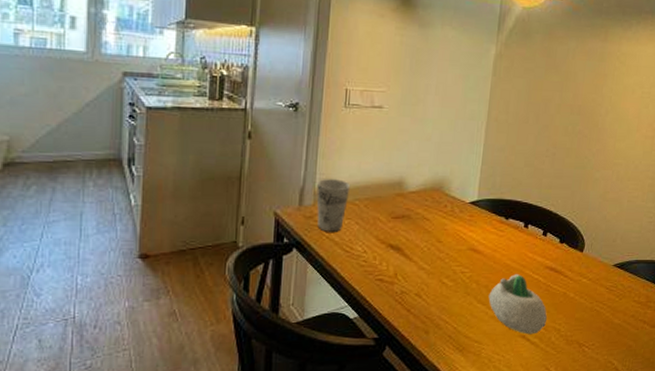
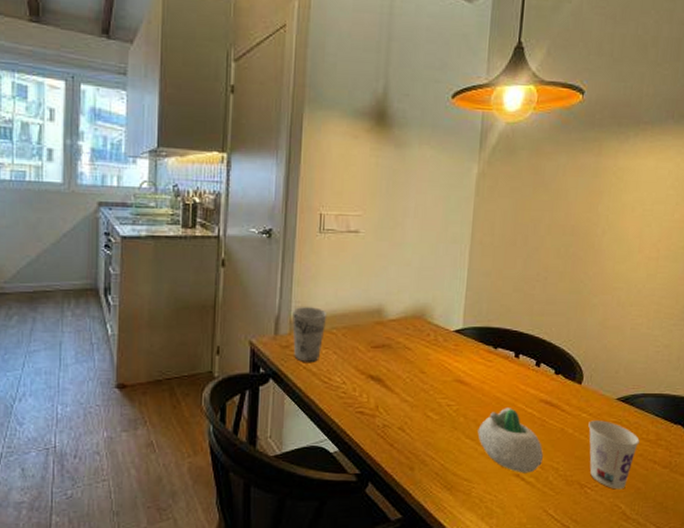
cup: none [588,285,632,348] -> present [588,420,640,490]

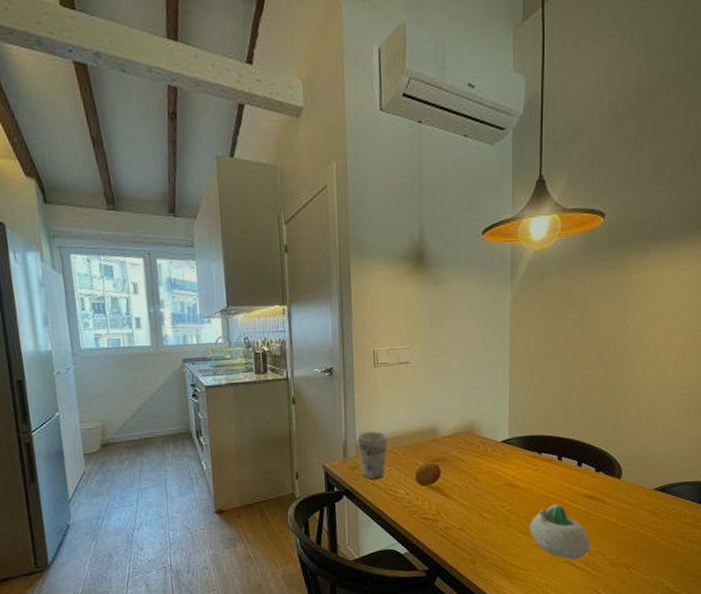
fruit: none [353,347,385,376] -> present [414,461,441,487]
cup: present [588,420,640,490] -> none [630,509,678,568]

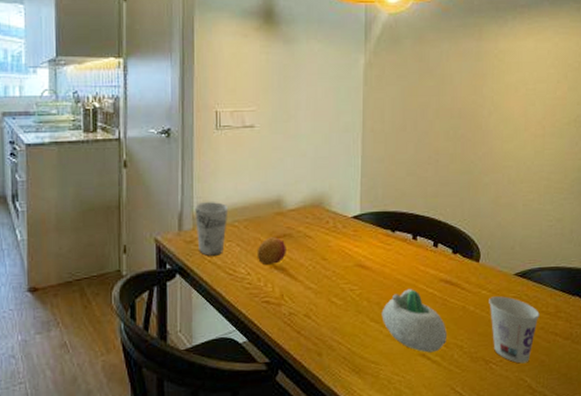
cup: none [630,509,678,568] -> present [489,296,540,364]

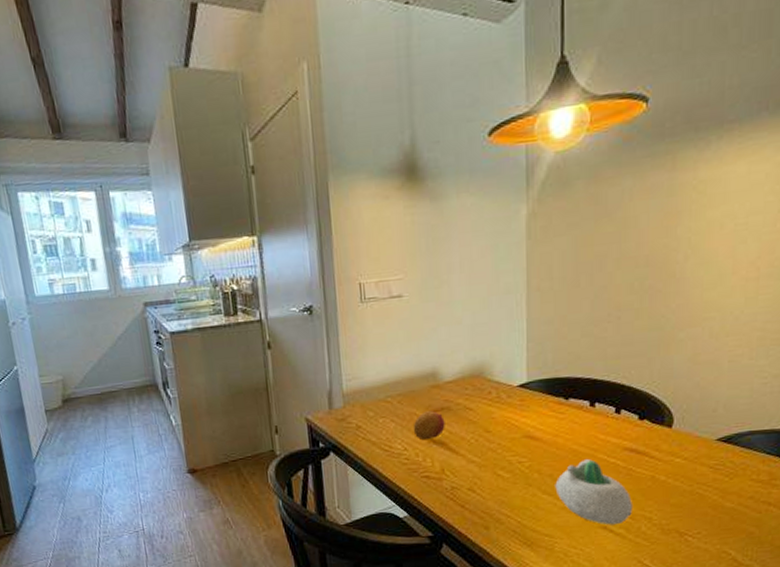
cup: present [195,202,229,256] -> none [344,378,380,433]
cup: present [489,296,540,364] -> none [684,464,749,536]

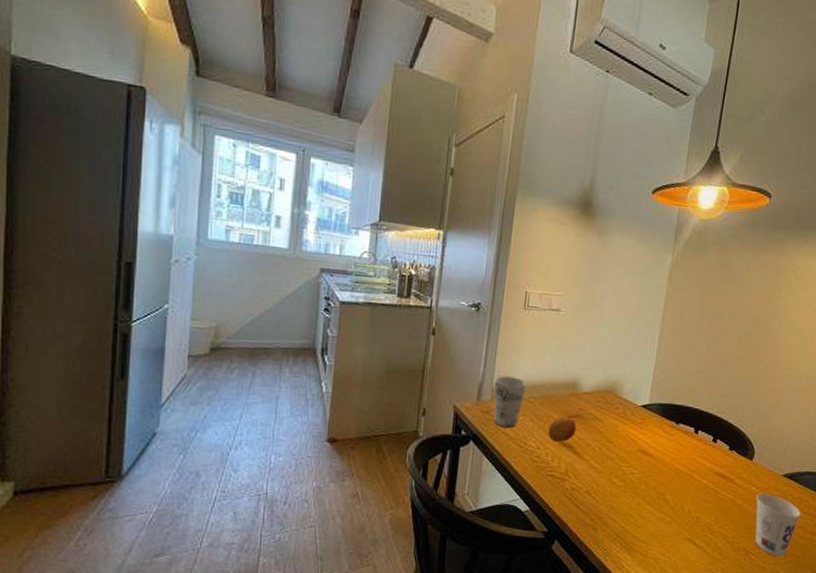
cup: none [344,378,380,433] -> present [493,376,527,428]
succulent planter: present [555,459,634,525] -> none [656,478,715,539]
cup: none [684,464,749,536] -> present [755,493,801,557]

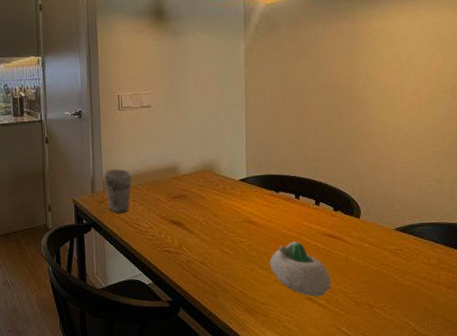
fruit: present [548,416,577,442] -> none [157,197,183,221]
succulent planter: none [656,478,715,539] -> present [269,241,332,297]
cup: present [755,493,801,557] -> none [371,248,422,309]

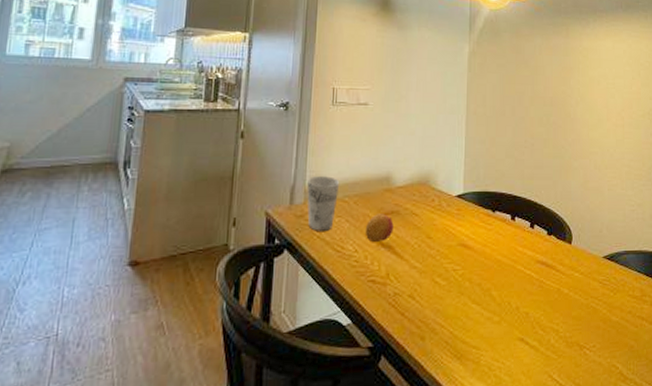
fruit: none [157,197,183,221] -> present [365,214,394,243]
succulent planter: present [269,241,332,297] -> none [482,270,544,337]

